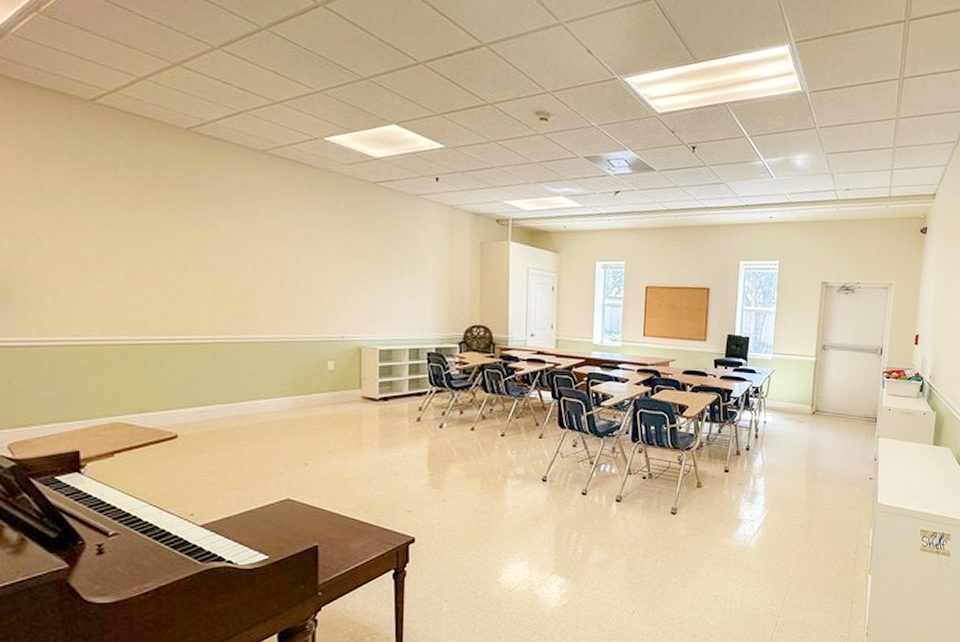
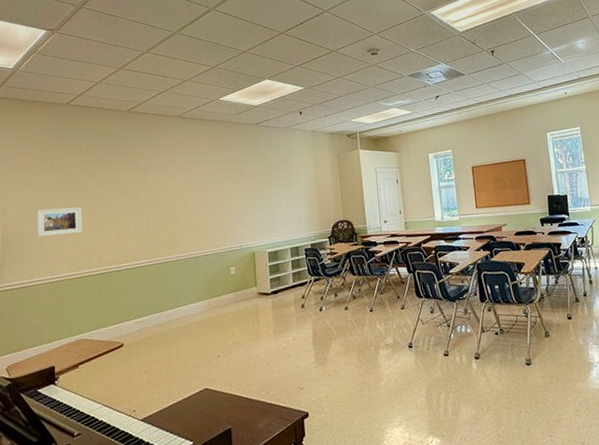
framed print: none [46,244,119,287] -> present [36,207,83,238]

